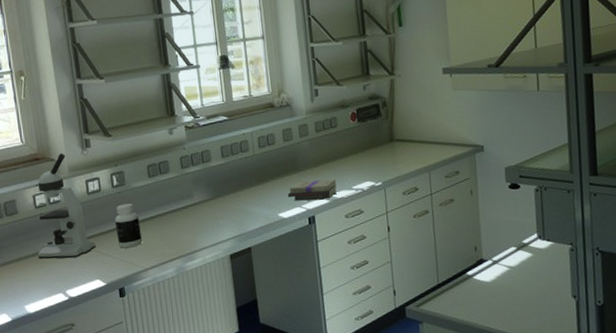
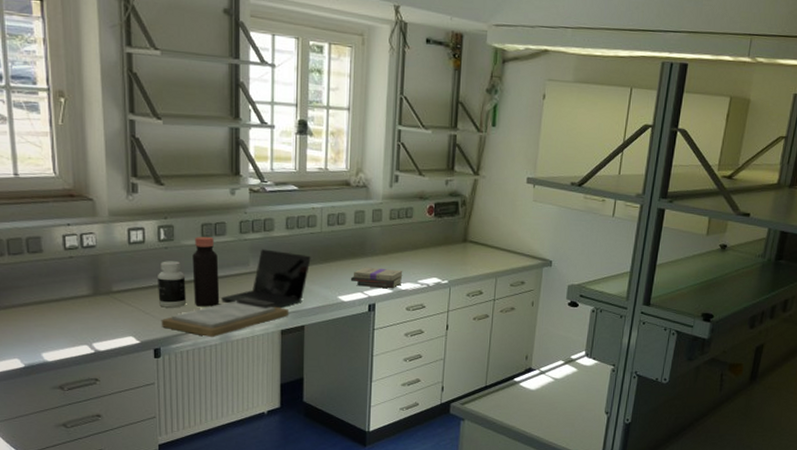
microscope: present [37,153,96,259] -> none [63,194,133,310]
clipboard: none [122,227,236,271] -> present [161,297,289,338]
bottle: none [142,176,172,243] -> present [192,236,220,307]
laptop: none [172,179,249,235] -> present [221,249,311,308]

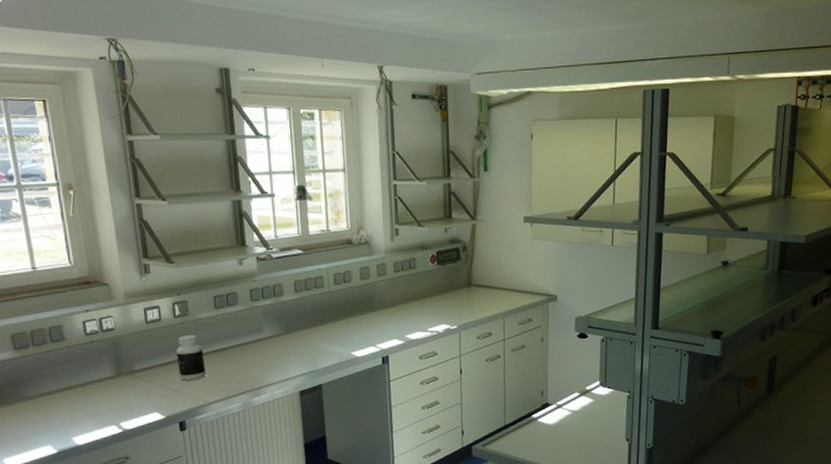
clipboard: present [161,297,289,338] -> none [183,362,306,406]
bottle: present [192,236,220,307] -> none [208,307,238,377]
laptop: present [221,249,311,308] -> none [239,314,322,370]
books: present [350,267,403,289] -> none [361,320,413,341]

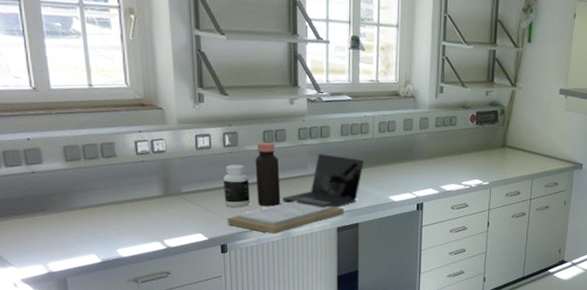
clipboard: none [183,362,306,406] -> present [227,197,345,235]
bottle: none [208,307,238,377] -> present [255,142,281,207]
laptop: none [239,314,322,370] -> present [282,154,364,207]

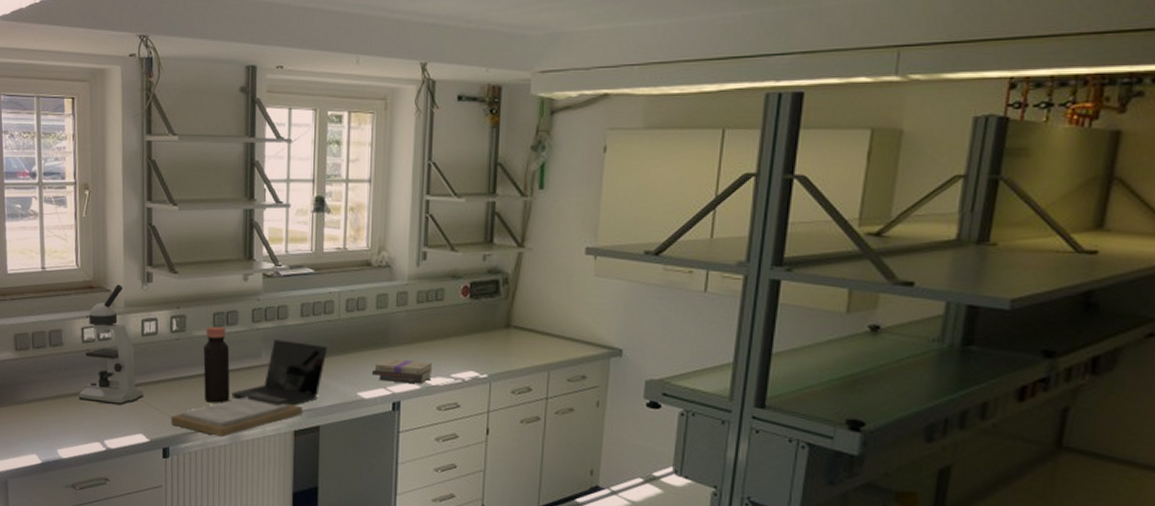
microscope: none [136,103,201,210] -> present [79,284,144,406]
medicine bottle: present [222,164,251,208] -> none [168,353,197,404]
books: none [400,170,448,190] -> present [371,358,433,385]

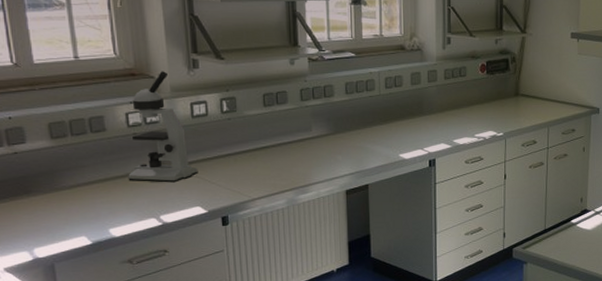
clipboard: present [170,393,304,438] -> none [227,161,353,203]
bottle: present [203,326,230,403] -> none [255,105,285,173]
laptop: present [231,339,328,405] -> none [286,114,371,169]
books: present [371,358,433,385] -> none [410,125,460,145]

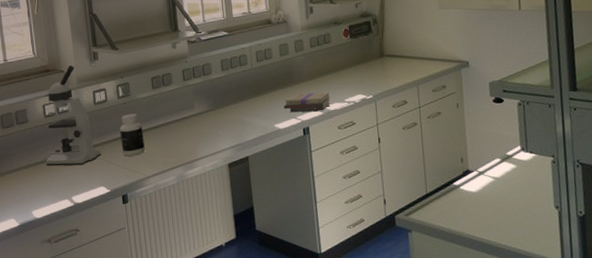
medicine bottle: none [221,131,252,176] -> present [119,113,146,157]
books: none [410,125,460,145] -> present [283,92,330,113]

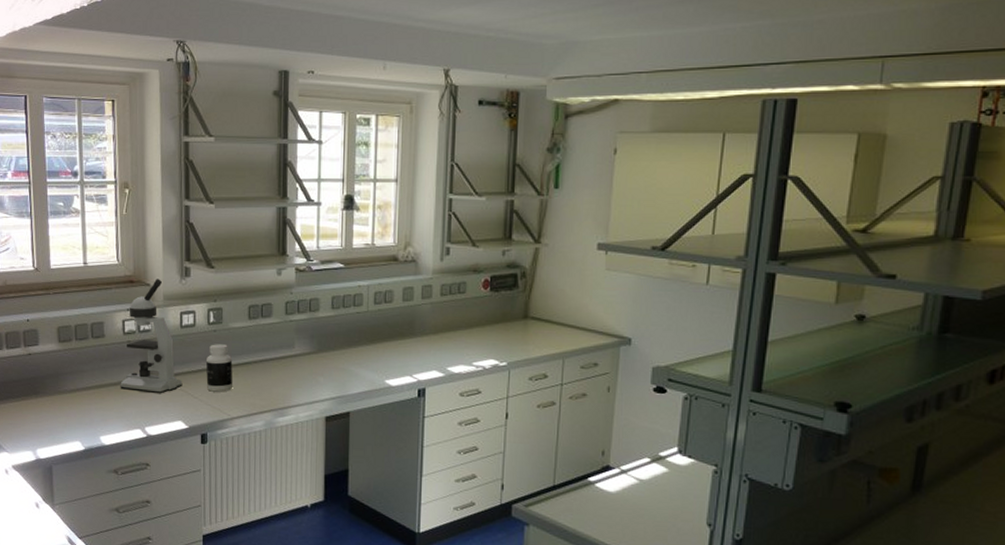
books: present [283,92,330,113] -> none [398,348,456,372]

